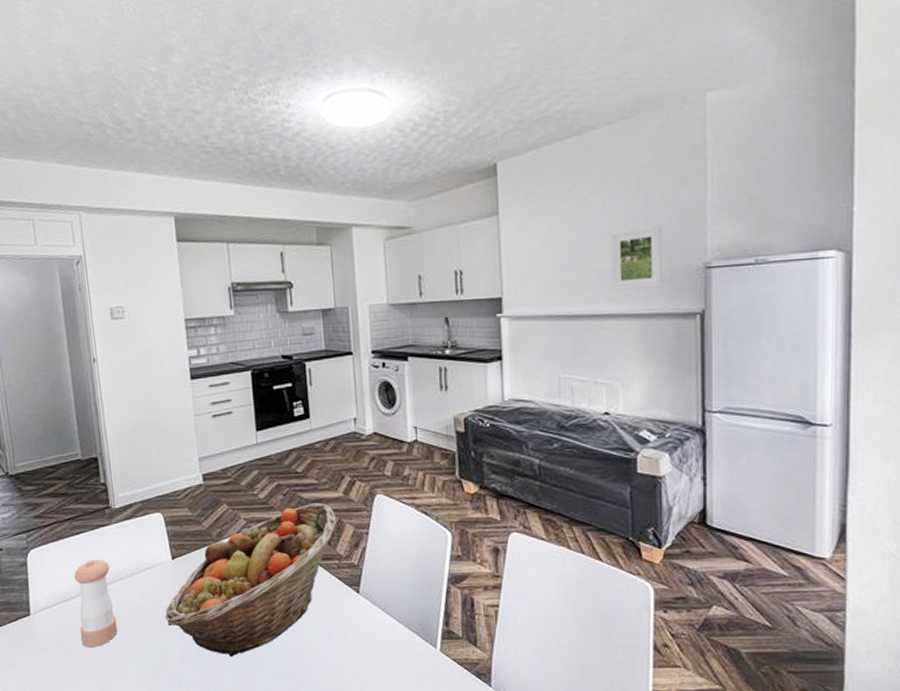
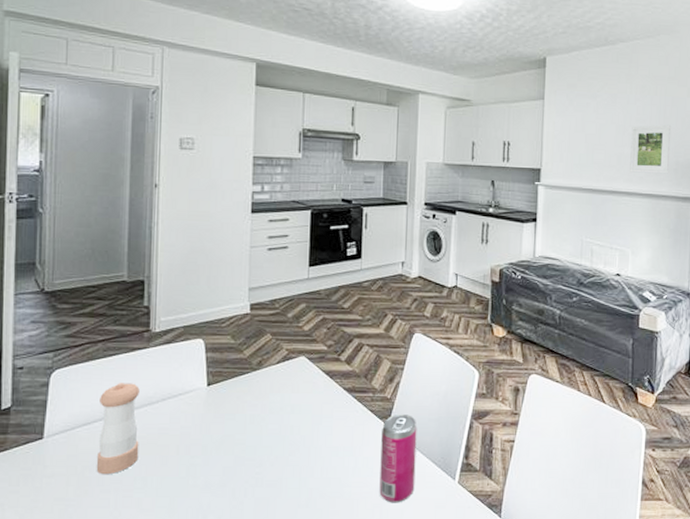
fruit basket: present [165,502,336,657] -> none [192,337,375,486]
beverage can: none [352,581,394,673] -> present [379,414,417,503]

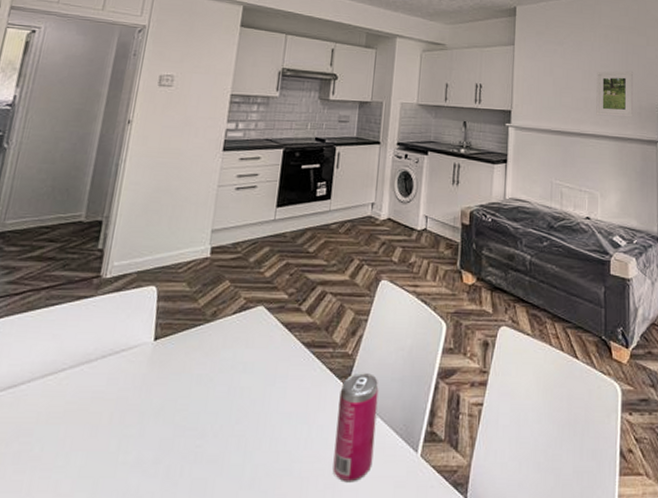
pepper shaker: present [96,383,140,475] -> none [13,337,79,450]

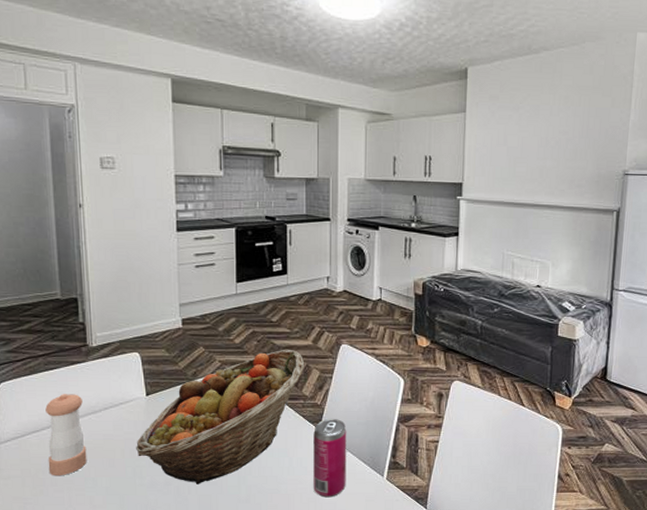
pepper shaker: none [13,337,79,450] -> present [45,394,87,476]
fruit basket: none [128,284,338,463] -> present [136,349,304,484]
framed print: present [596,70,634,118] -> none [551,136,595,187]

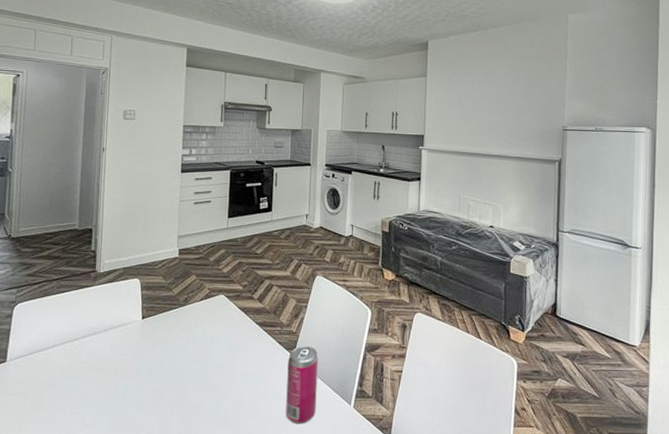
pepper shaker: present [45,394,87,476] -> none [48,315,86,394]
fruit basket: present [136,349,304,484] -> none [128,279,282,407]

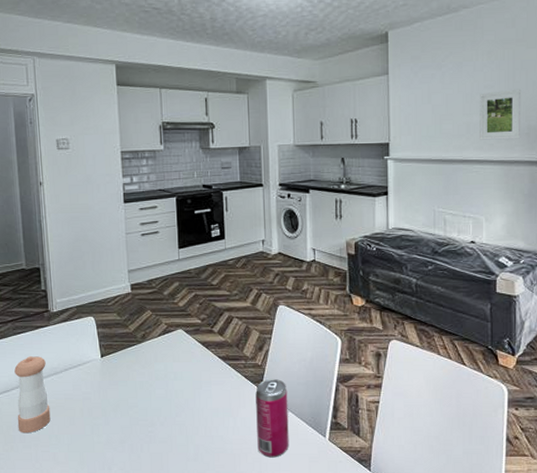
pepper shaker: none [48,315,86,394] -> present [14,356,51,434]
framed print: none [501,97,536,140] -> present [480,89,522,140]

